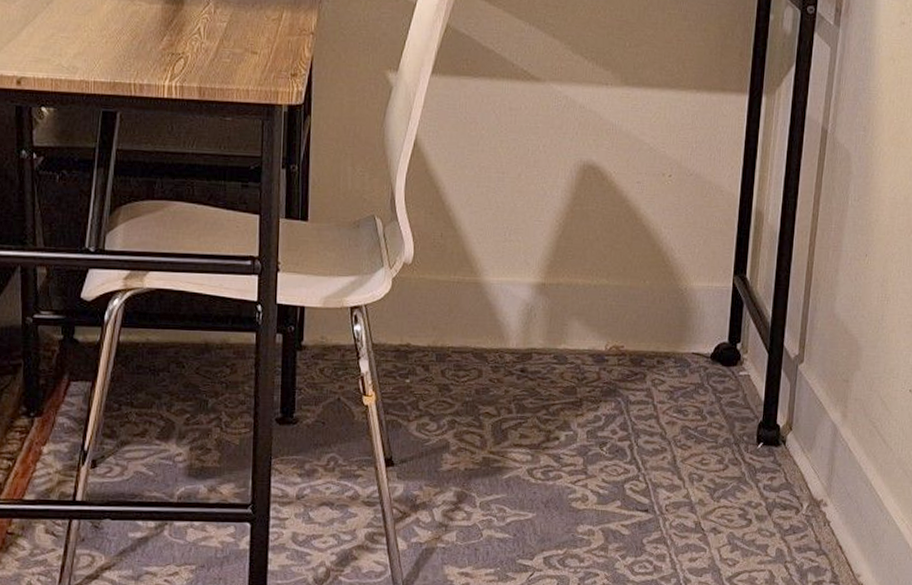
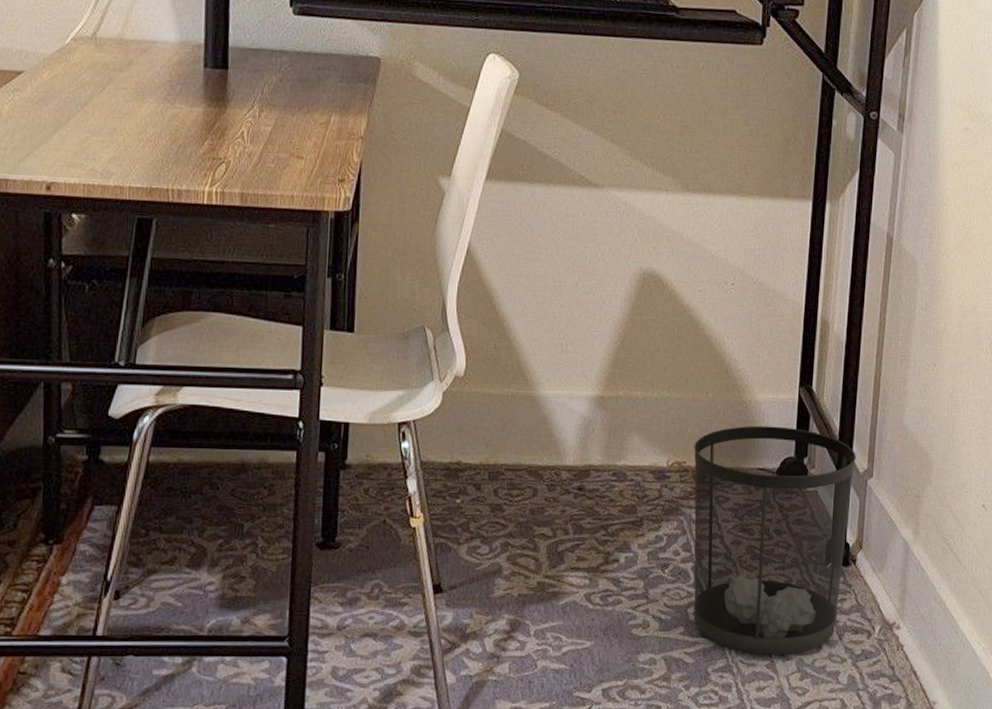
waste bin: none [629,312,788,529] -> present [693,425,856,655]

